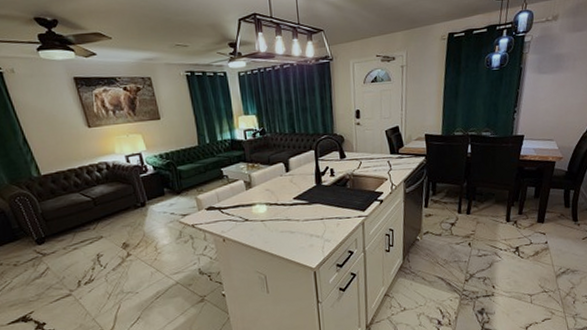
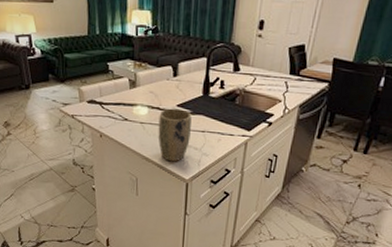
plant pot: none [278,201,311,254] -> present [158,108,192,162]

